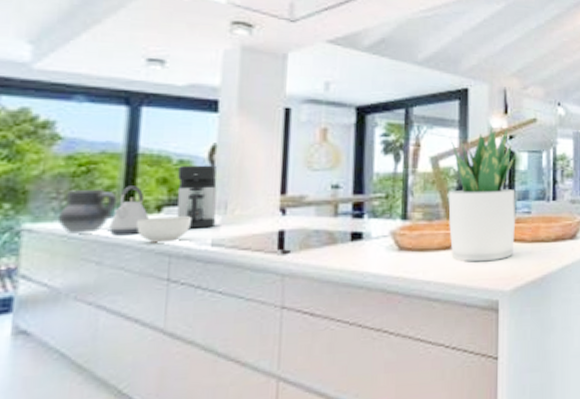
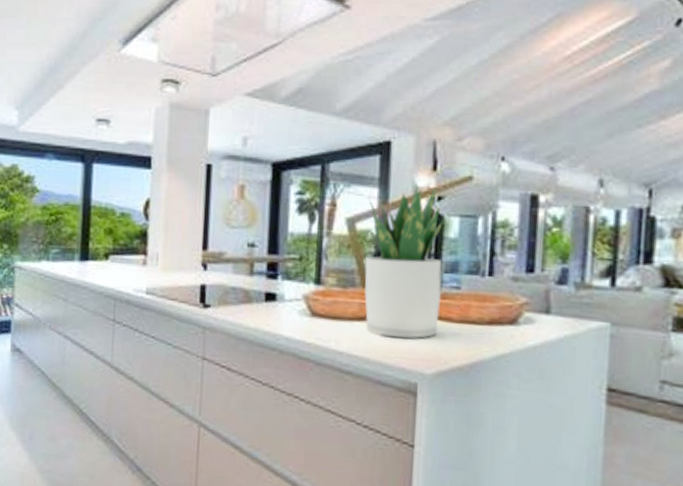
ceramic jug: present [59,189,119,233] -> none [38,236,78,274]
kettle: present [109,186,149,236] -> none [72,234,99,279]
bowl: present [135,216,193,243] -> none [90,263,132,287]
coffee maker: present [177,165,217,228] -> none [120,218,151,277]

